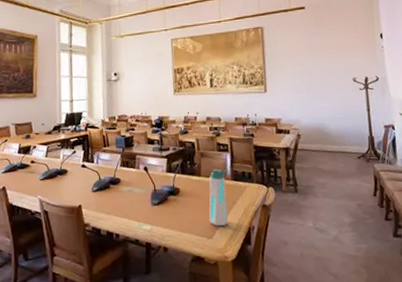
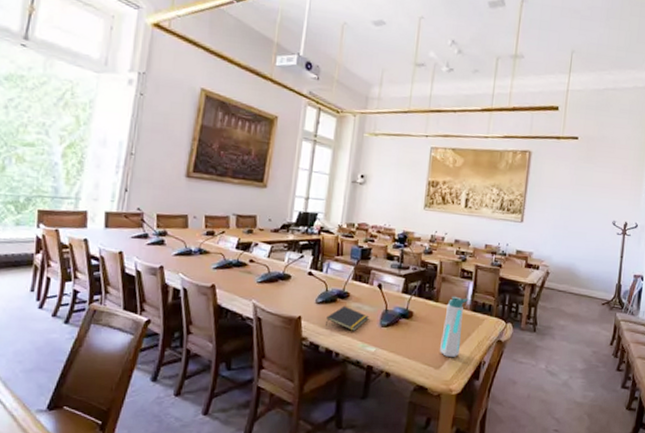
notepad: none [103,190,141,213] -> present [326,305,369,331]

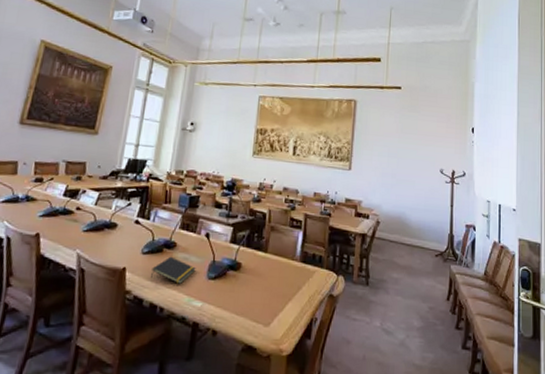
water bottle: present [439,296,469,357] -> none [268,246,299,313]

